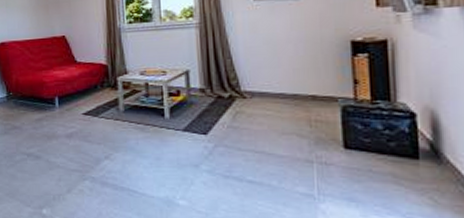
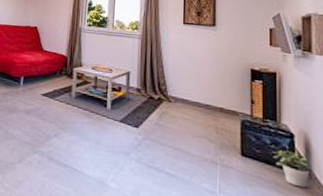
potted plant: none [386,134,442,176] -> present [272,150,311,188]

